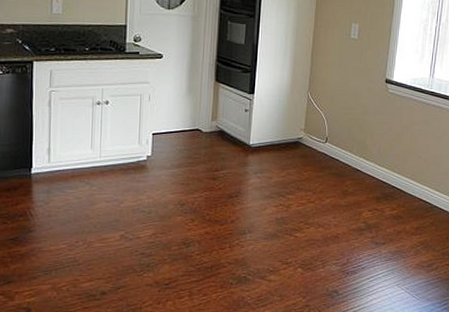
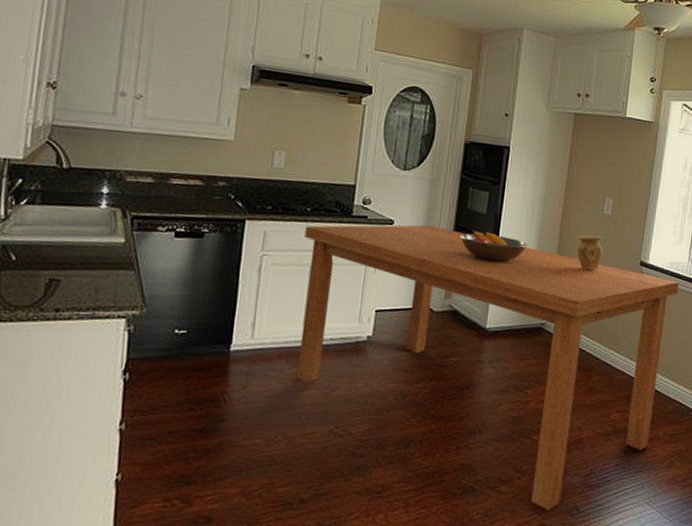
dining table: none [86,57,421,294] -> present [296,225,679,510]
fruit bowl: none [222,59,283,86] -> present [460,230,528,262]
vase: none [328,58,351,90] -> present [577,235,603,271]

